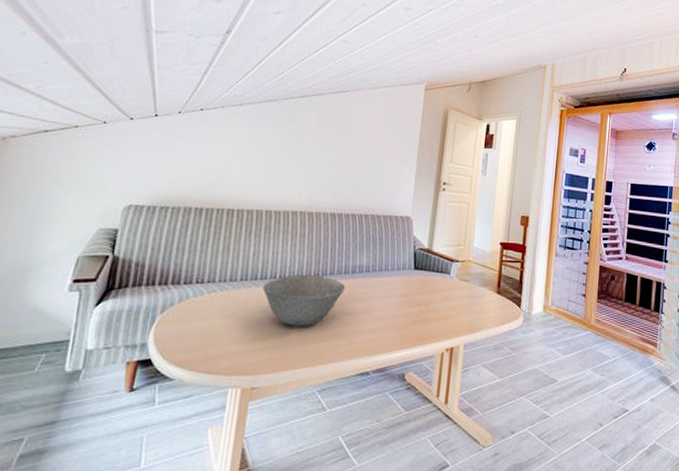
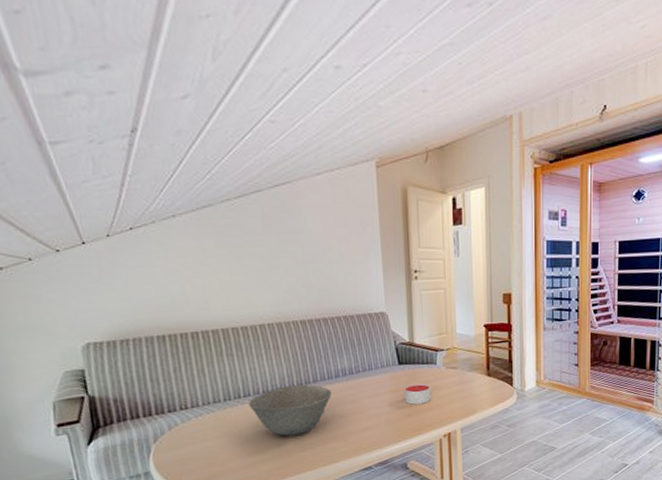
candle: none [414,290,441,313] -> present [404,383,431,405]

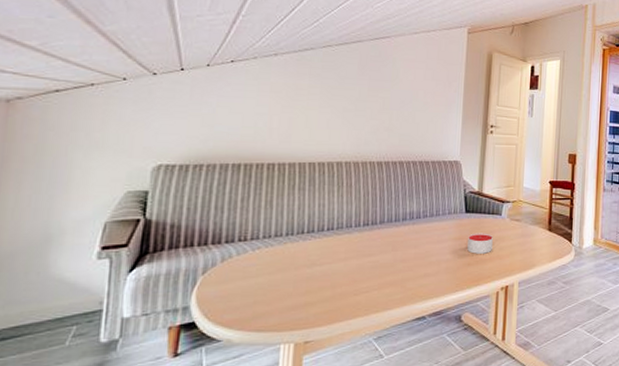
bowl: present [248,384,332,436] -> none [310,224,397,278]

